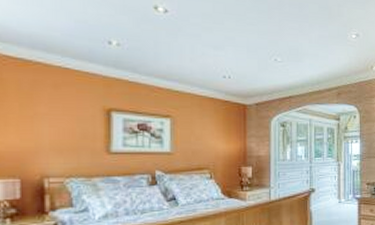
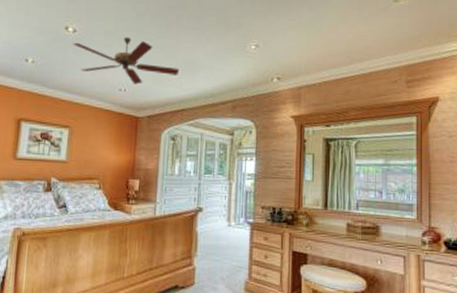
ceiling fan: none [166,20,285,71] -> present [73,36,180,85]

